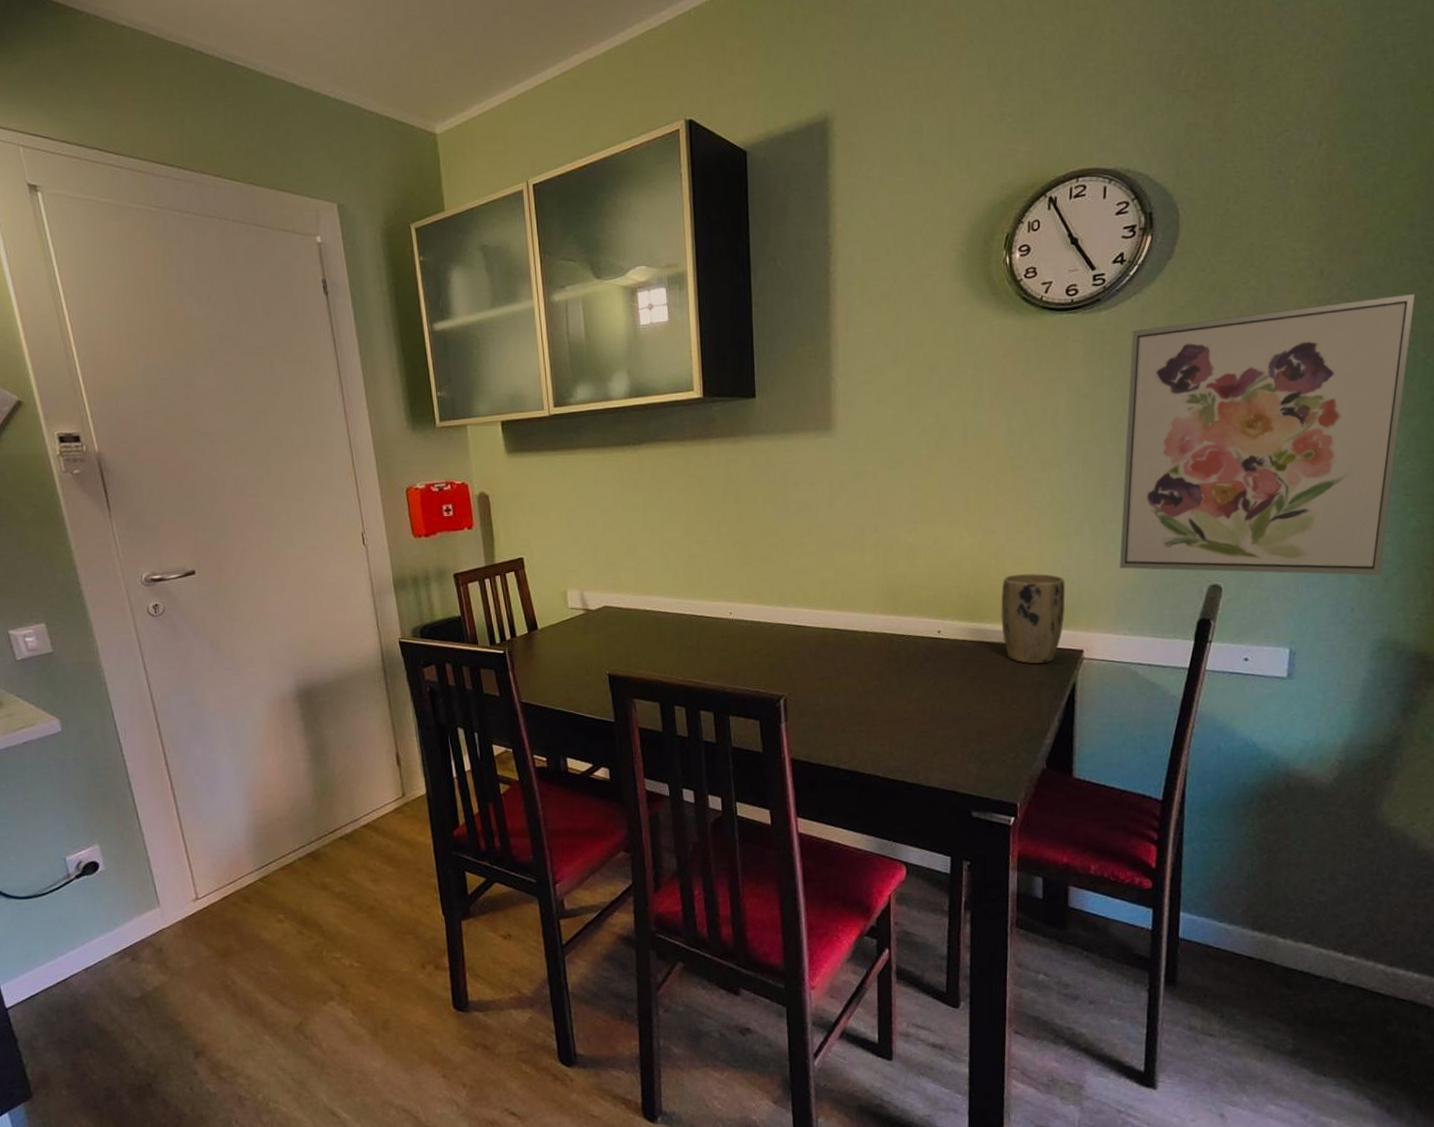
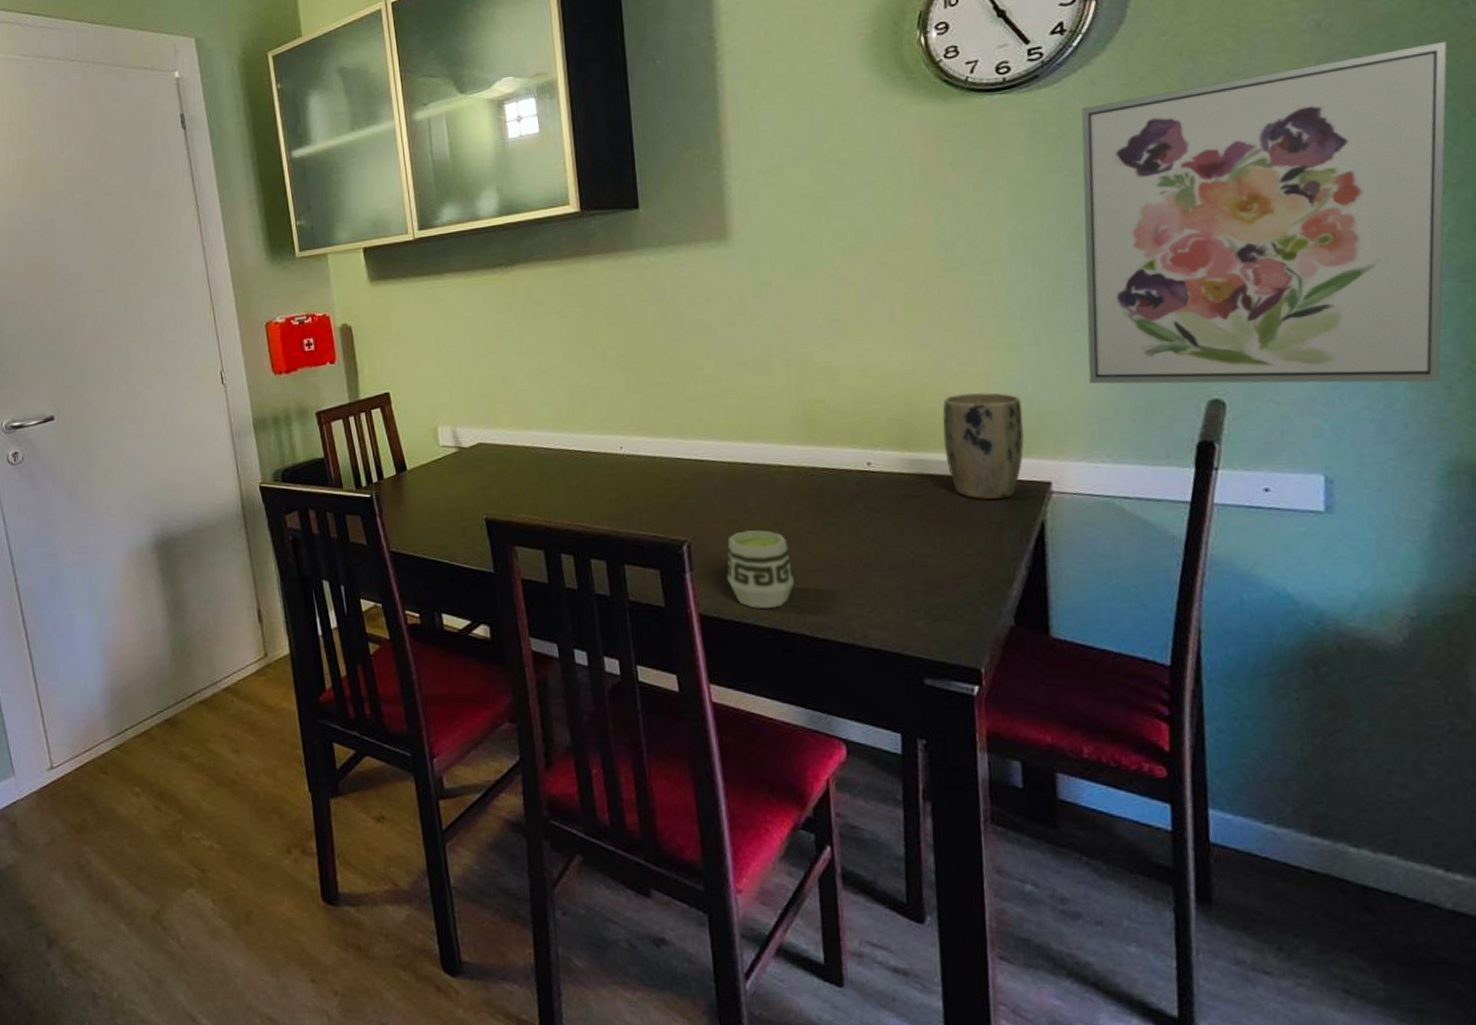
cup: none [816,687,871,754] -> present [726,530,794,609]

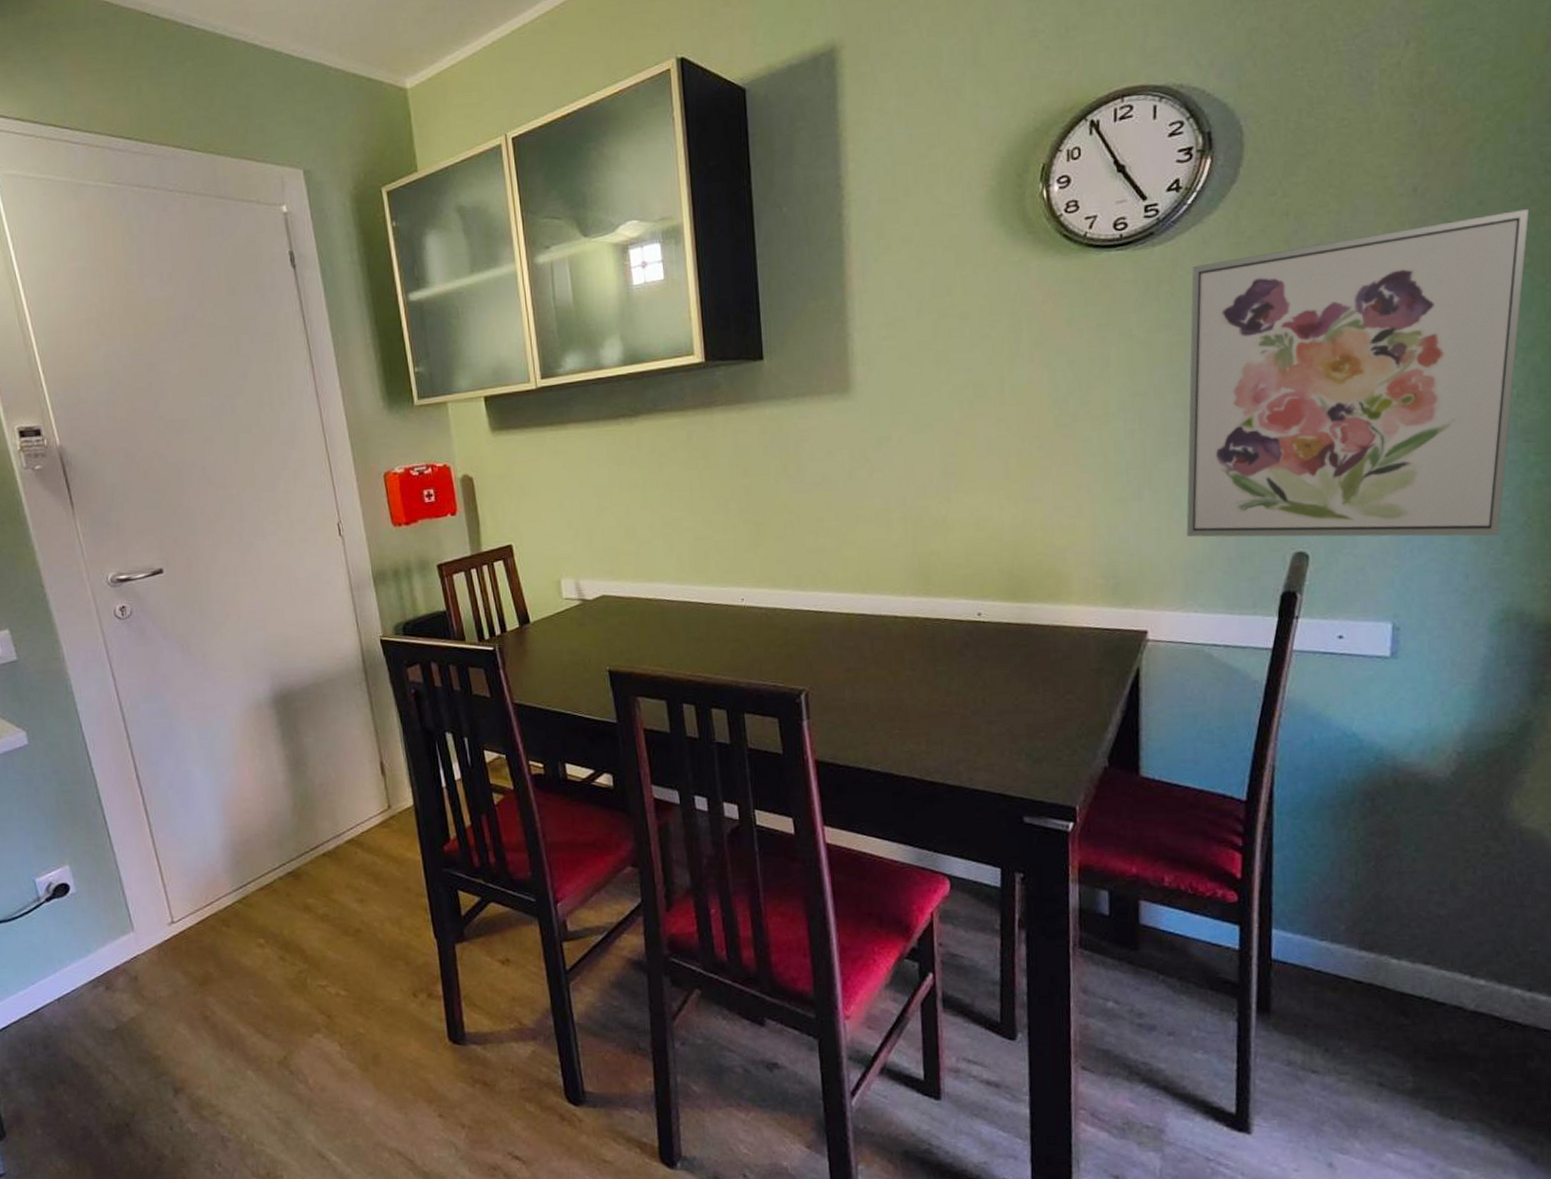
cup: present [726,530,794,609] -> none [842,679,905,754]
plant pot: present [942,392,1025,499] -> none [1049,544,1125,648]

